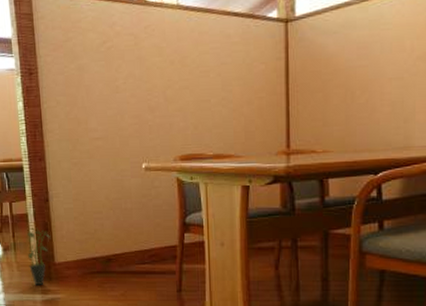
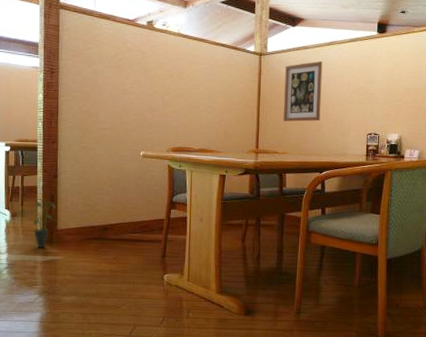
wall art: none [320,21,373,109] -> present [283,61,323,122]

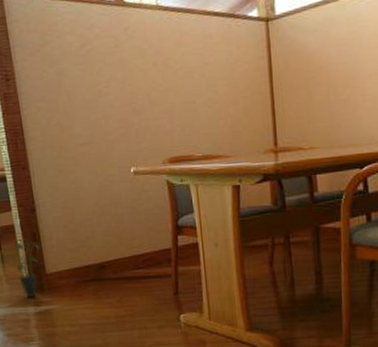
wall art: present [283,61,323,122] -> none [300,18,355,106]

